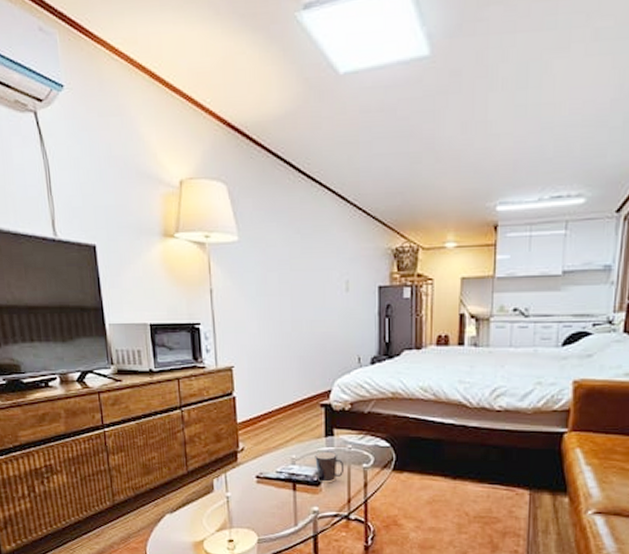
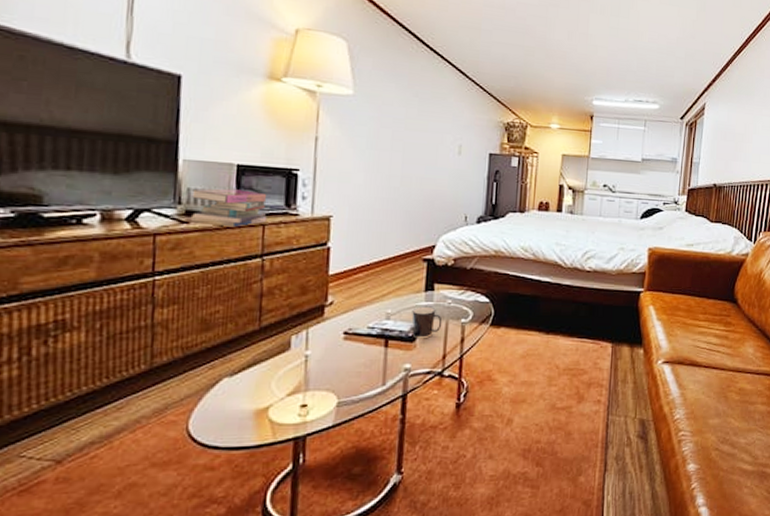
books: none [120,347,180,383] -> present [190,188,267,228]

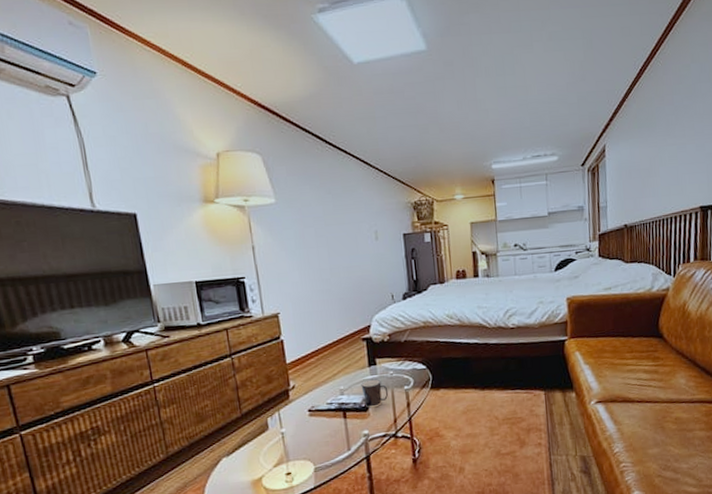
books: present [190,188,267,228] -> none [166,302,228,336]

